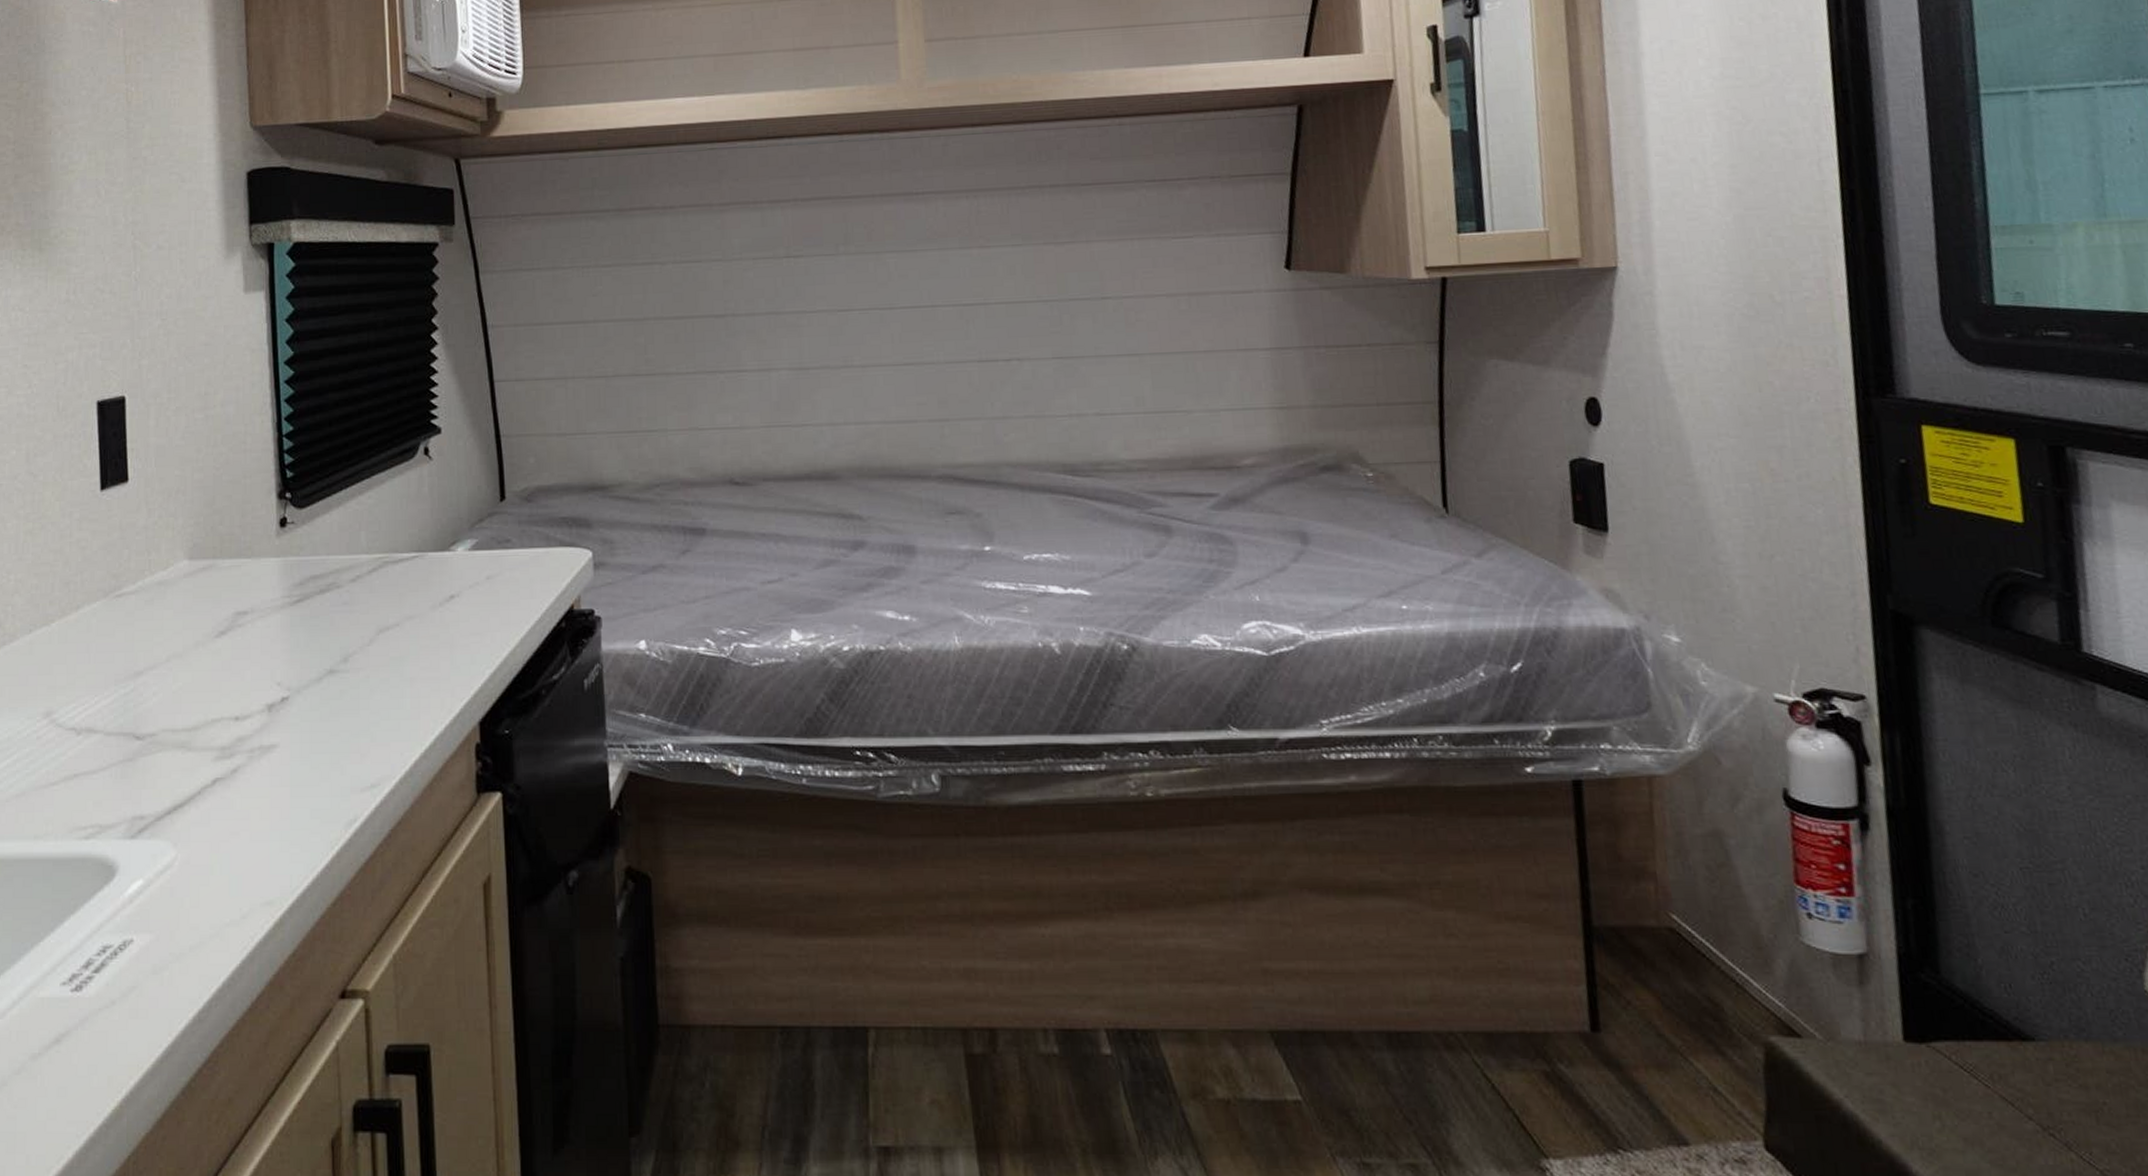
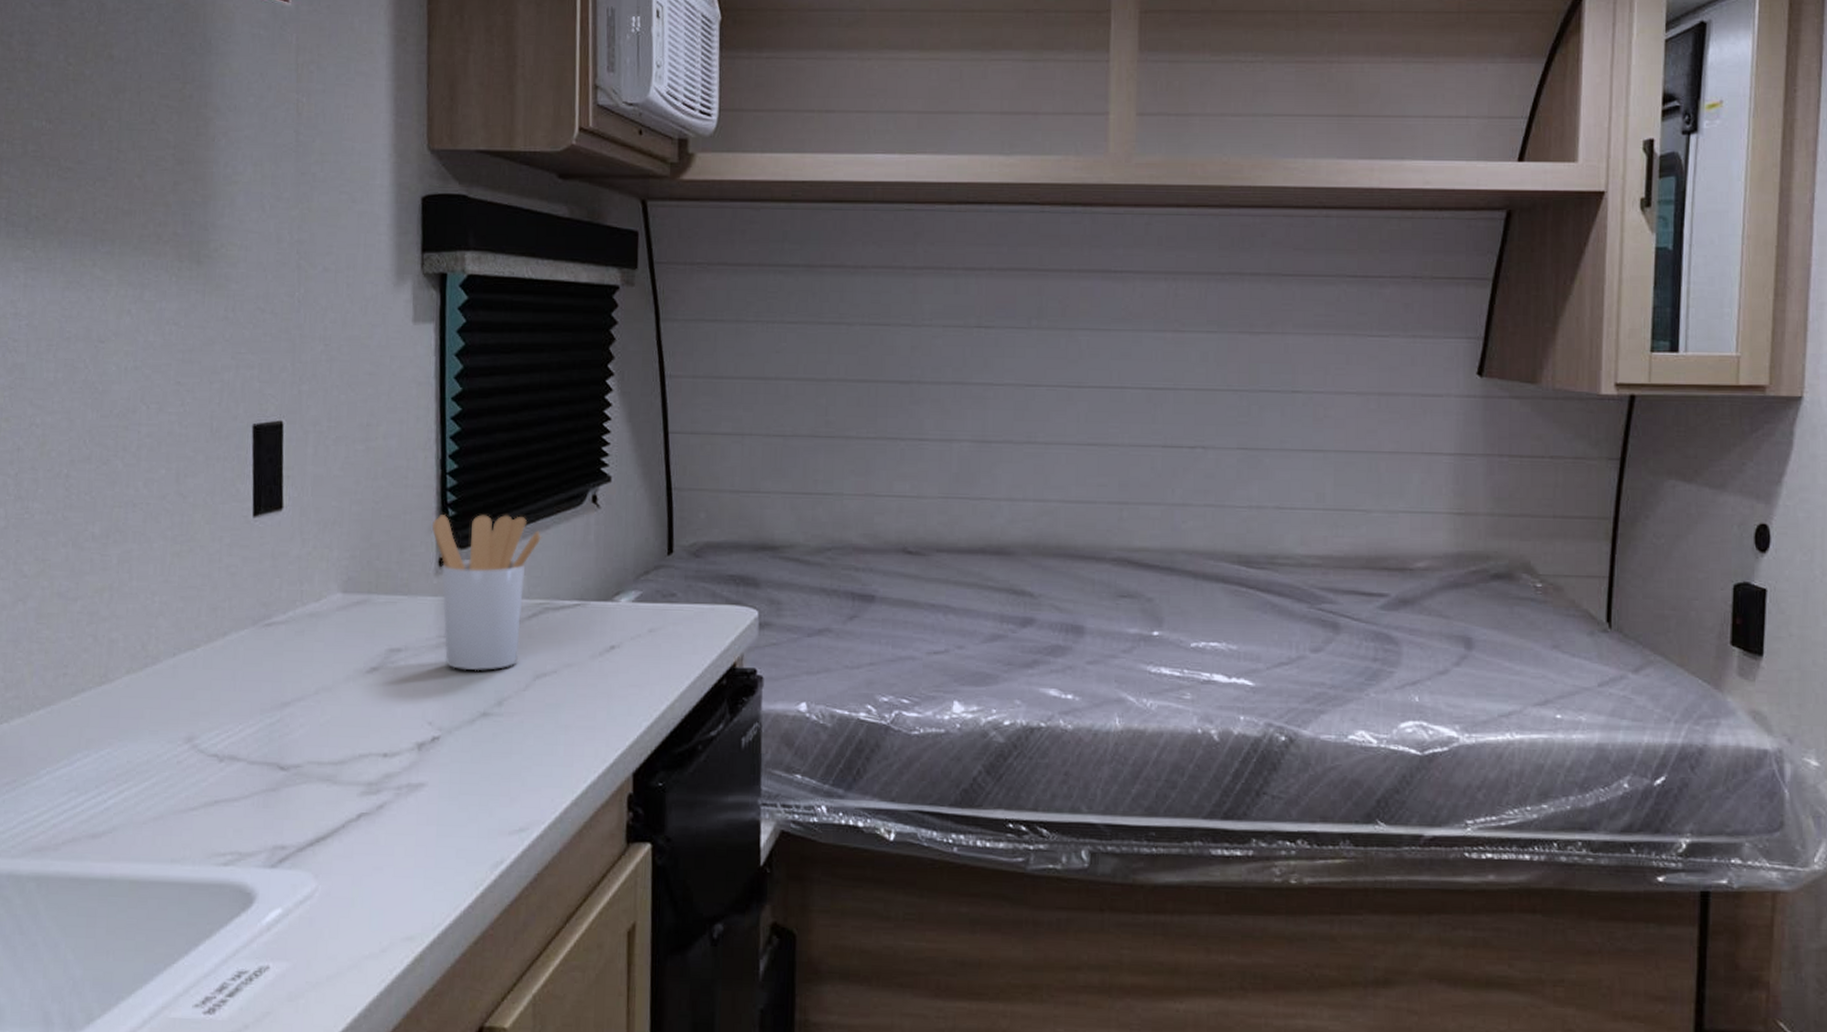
utensil holder: none [272,472,378,629] -> present [432,514,543,671]

